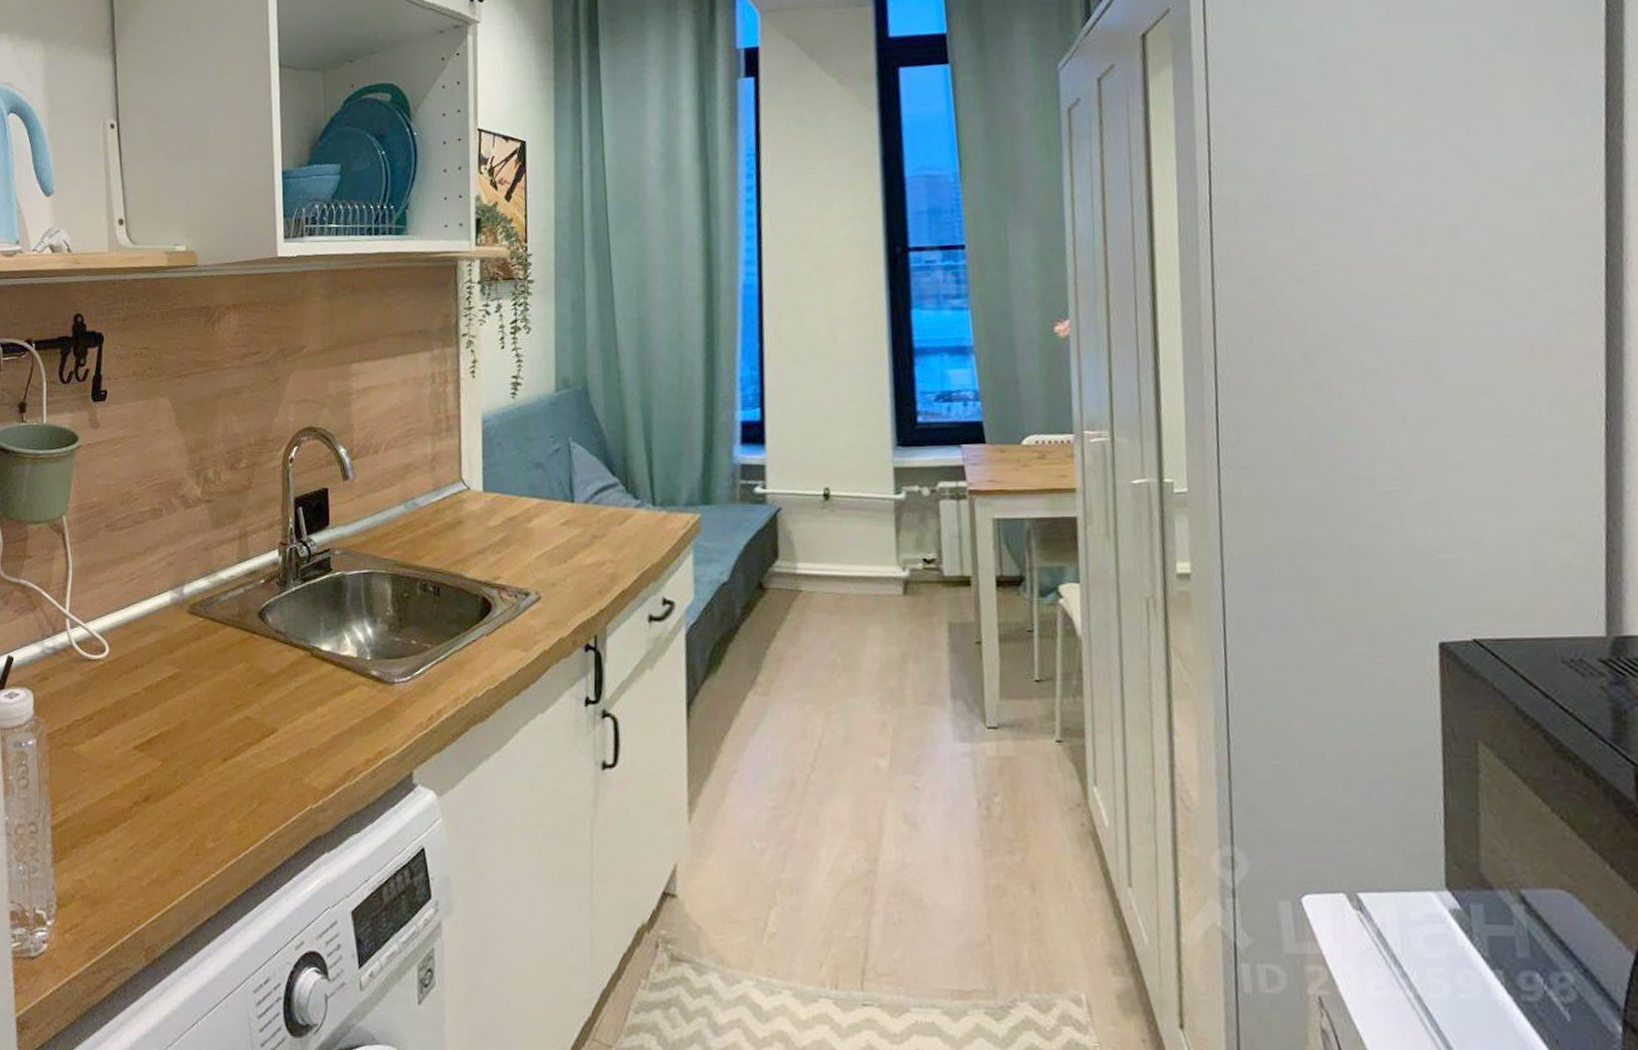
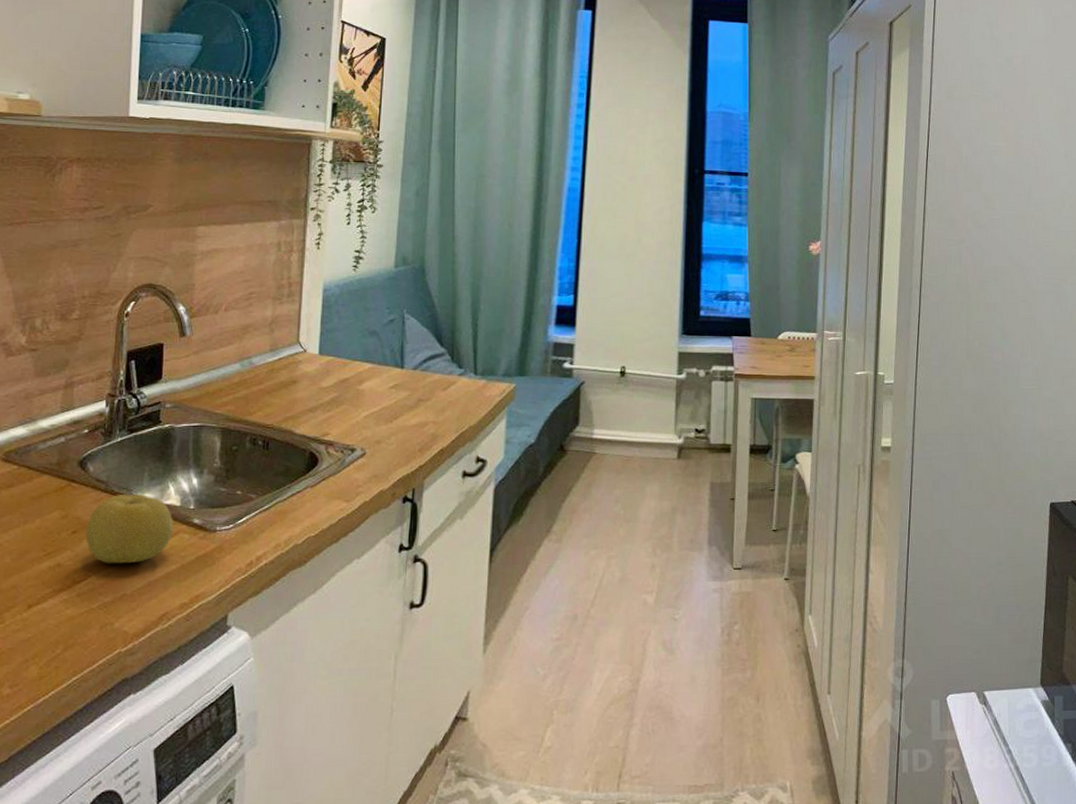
fruit: none [270,645,352,716] -> present [85,494,173,563]

